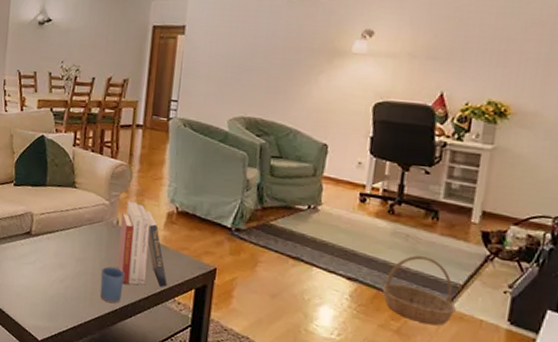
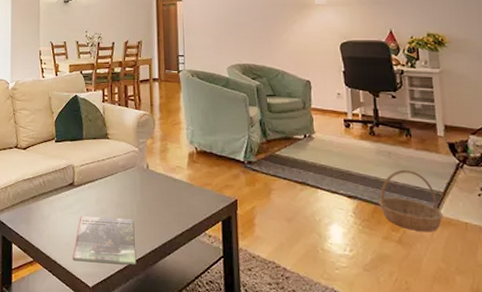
magazine: none [22,267,94,324] -> present [72,215,137,265]
mug: present [100,266,125,303] -> none [139,208,160,242]
books: present [117,201,167,287] -> none [149,146,197,223]

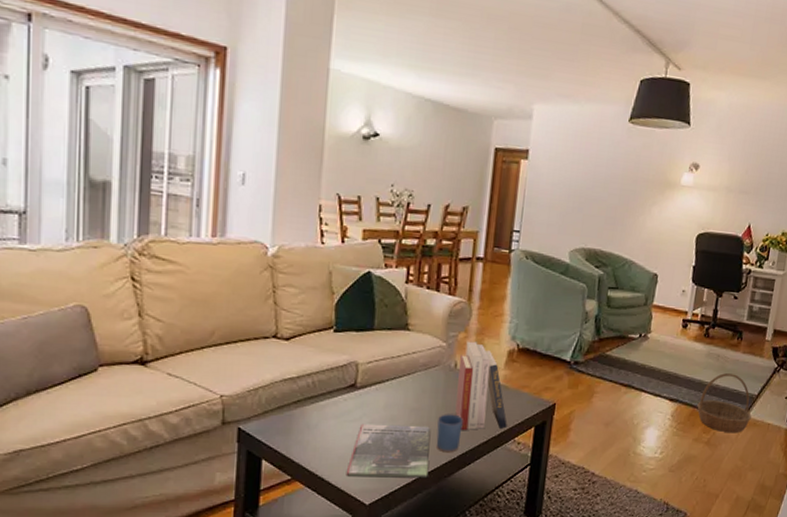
mug: none [139,208,160,242] -> present [436,414,463,452]
books: none [149,146,197,223] -> present [455,341,507,430]

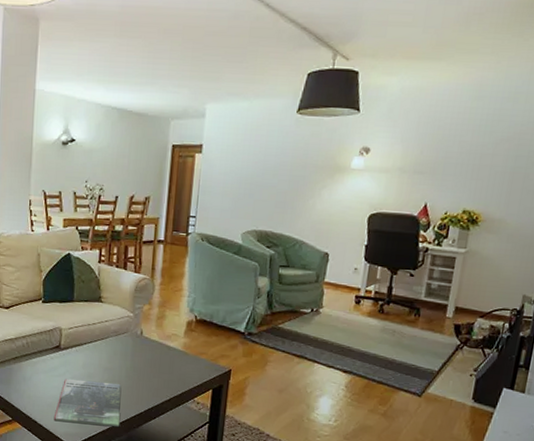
mug: present [436,414,463,452] -> none [126,374,149,407]
books: present [455,341,507,430] -> none [142,312,188,390]
basket: present [697,373,751,434] -> none [372,348,432,407]

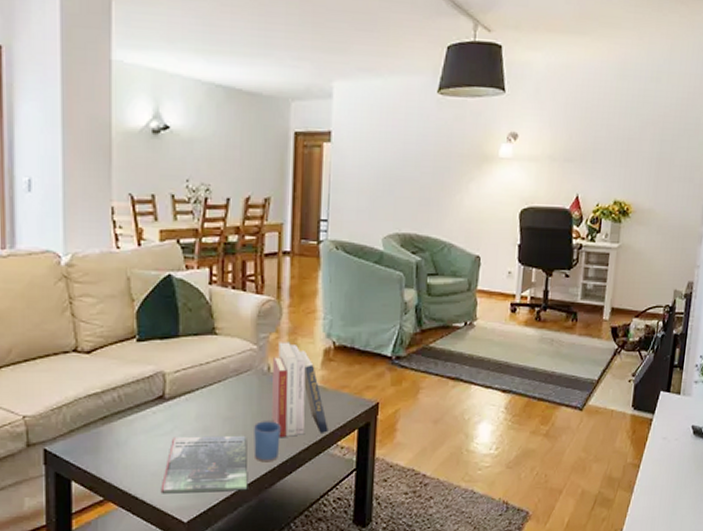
mug: none [126,374,149,407] -> present [254,421,281,461]
books: none [142,312,188,390] -> present [272,342,328,437]

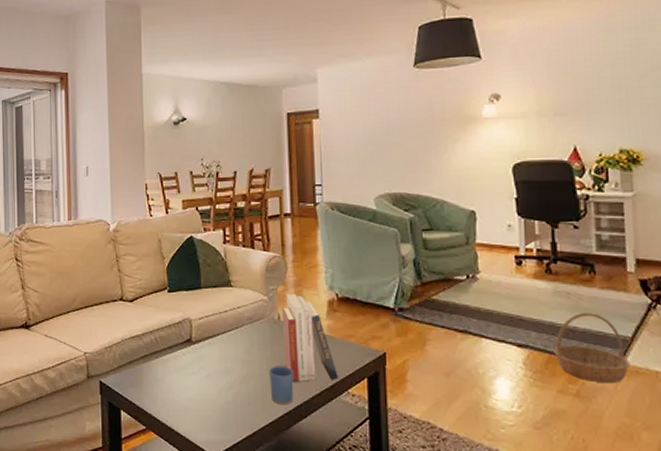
magazine: present [160,435,248,493] -> none [192,376,267,430]
basket: none [532,359,593,423] -> present [553,313,630,384]

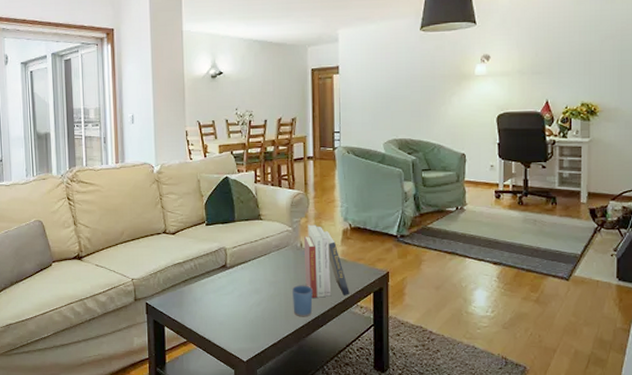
basket: present [553,313,630,384] -> none [521,236,578,291]

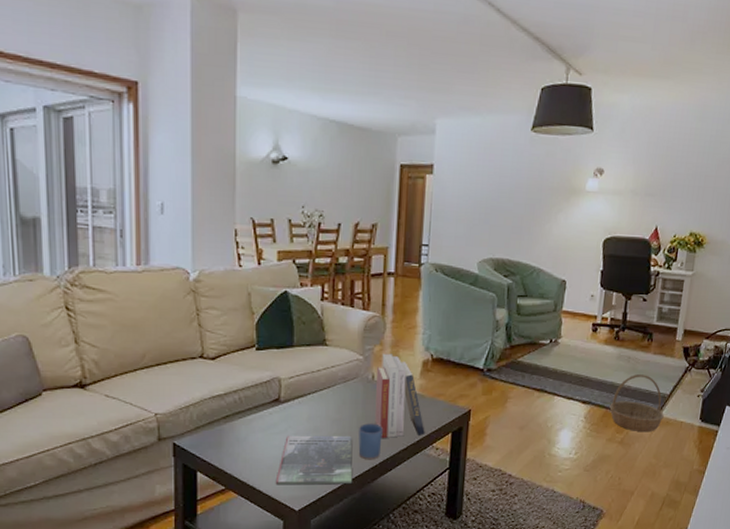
magazine: none [226,295,290,338] -> present [275,435,353,484]
basket: none [521,236,578,291] -> present [609,374,664,432]

